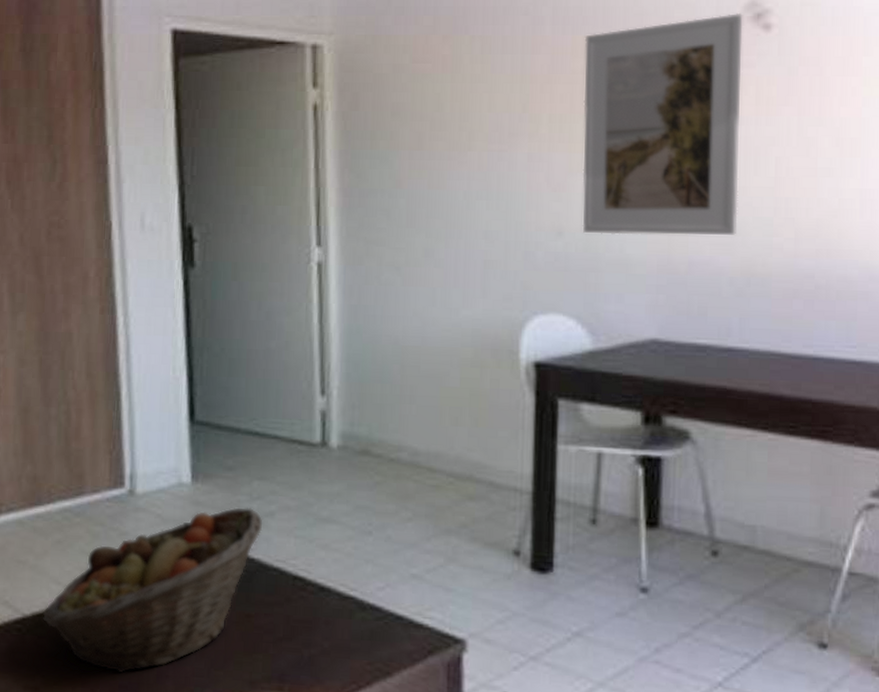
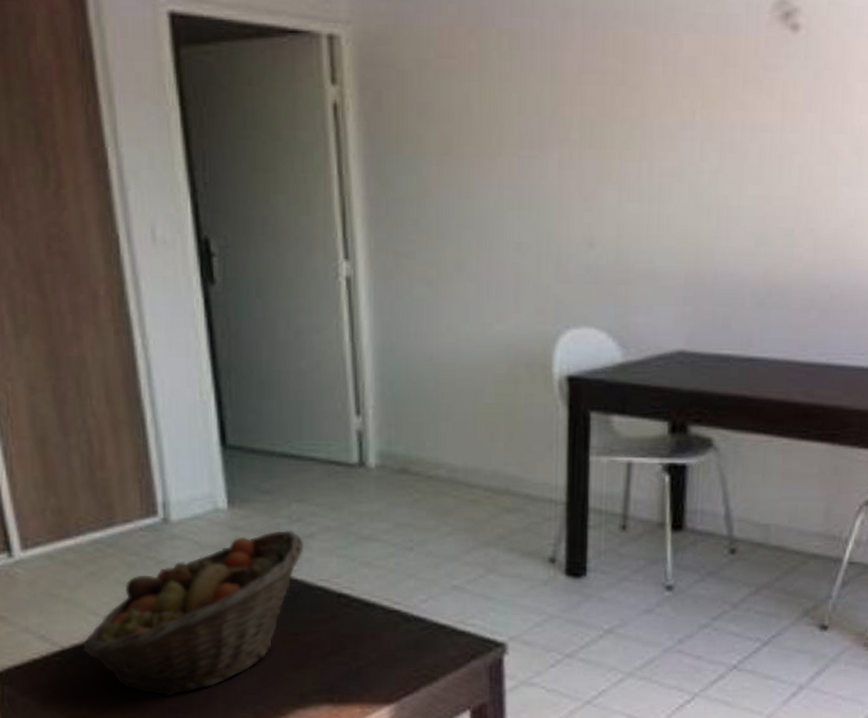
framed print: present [582,12,743,235] -> none [613,10,772,246]

